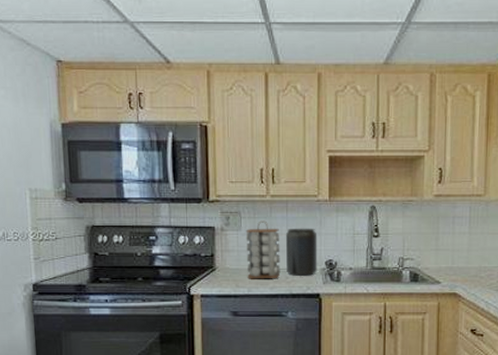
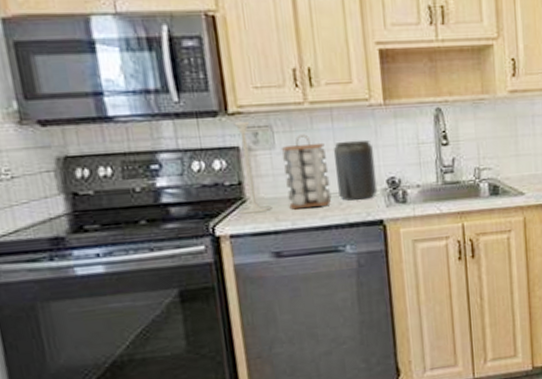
candlestick: none [208,208,234,279] -> present [234,122,272,214]

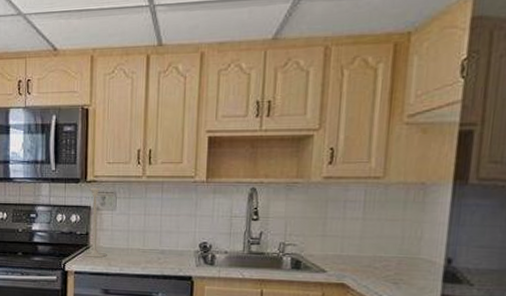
spice rack: present [281,134,332,209] -> none [120,201,154,260]
soda can: present [333,140,378,201] -> none [159,209,193,258]

